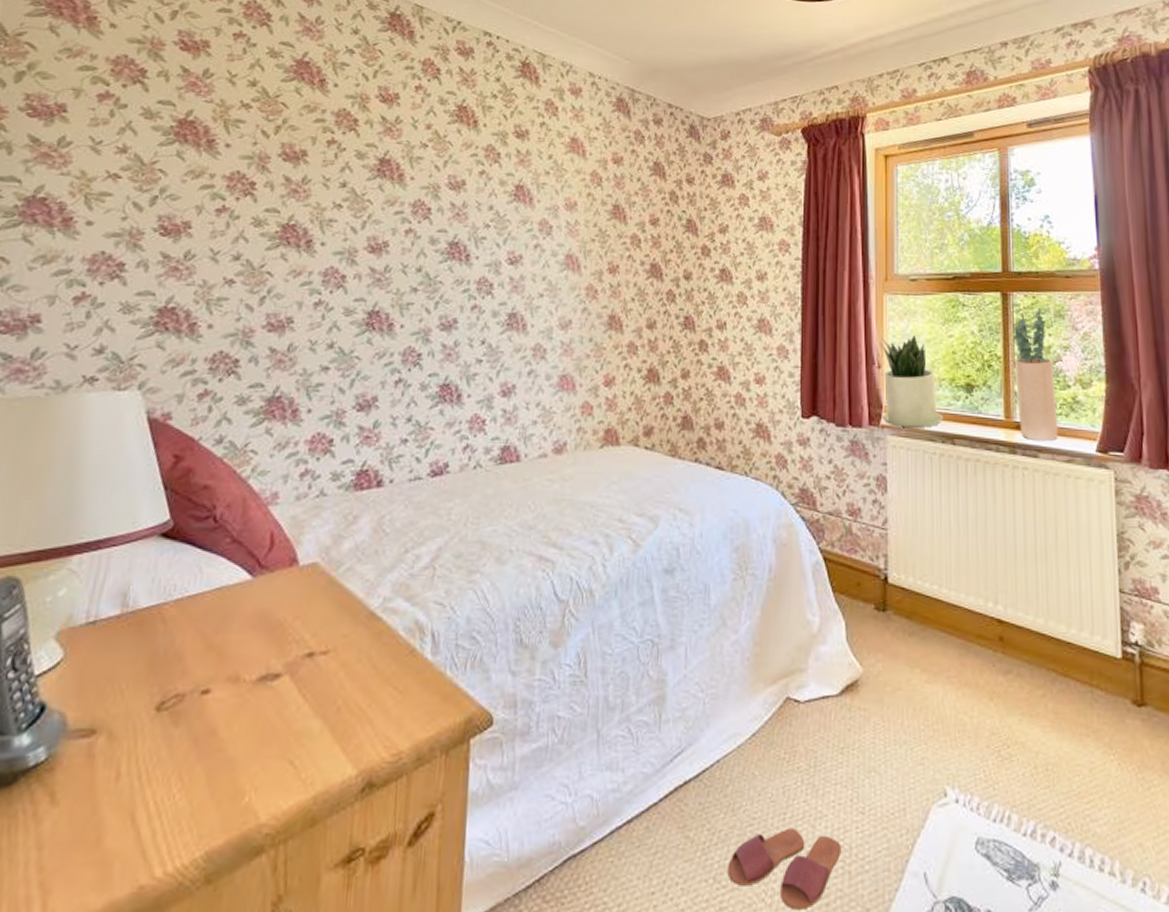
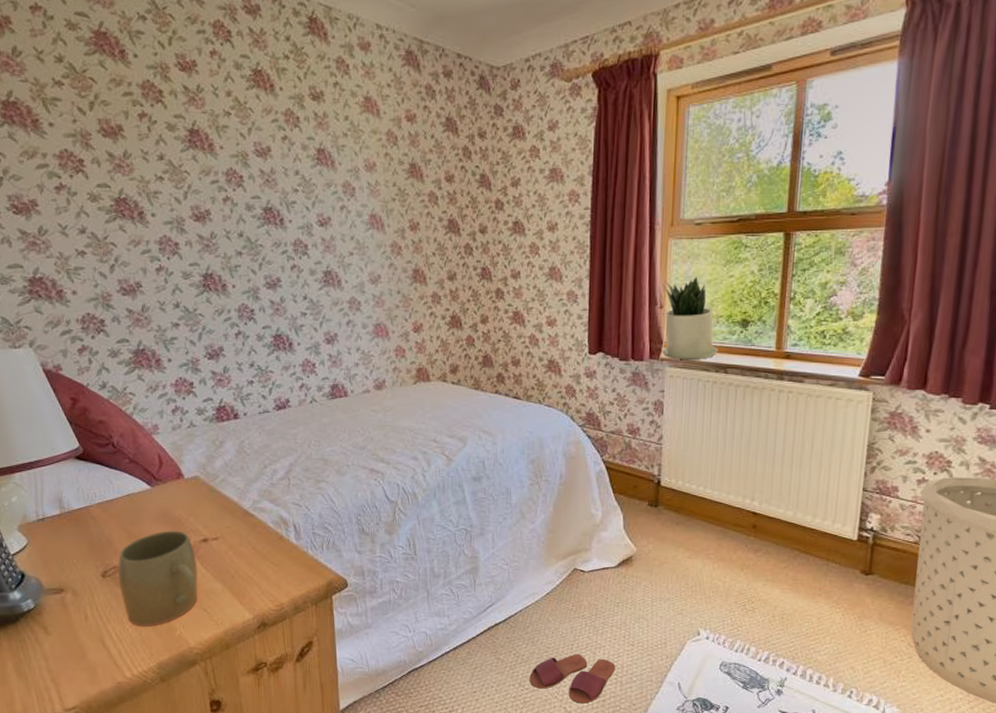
mug: none [176,640,294,790] -> present [118,530,199,627]
vase: present [1014,308,1058,442] -> none [789,246,828,369]

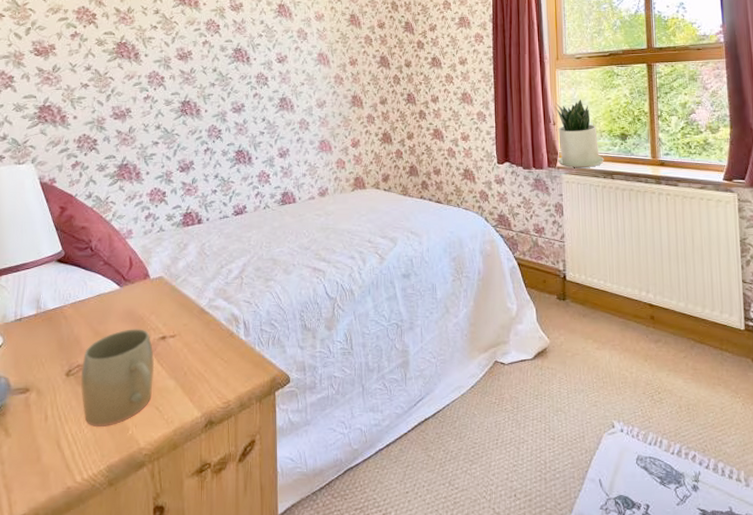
slippers: present [529,654,616,704] -> none [458,449,539,504]

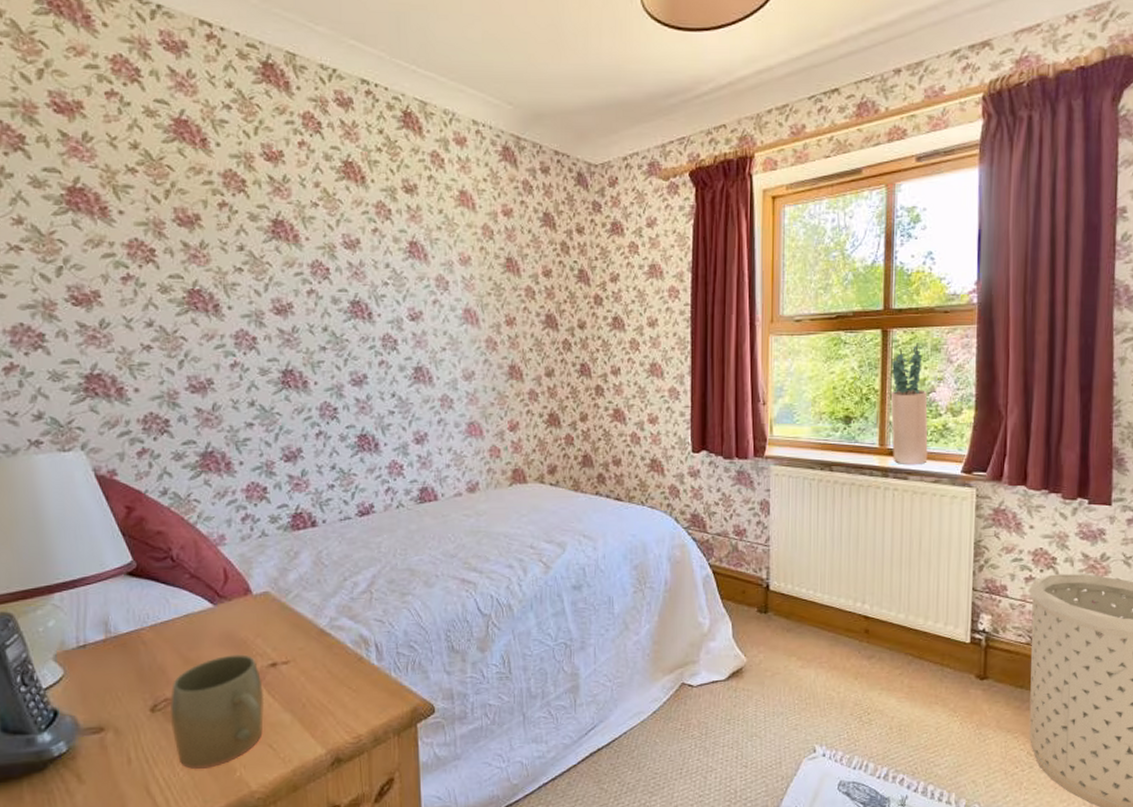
planter: present [554,99,604,168] -> none [765,372,822,458]
vase: none [657,74,693,174] -> present [890,343,928,466]

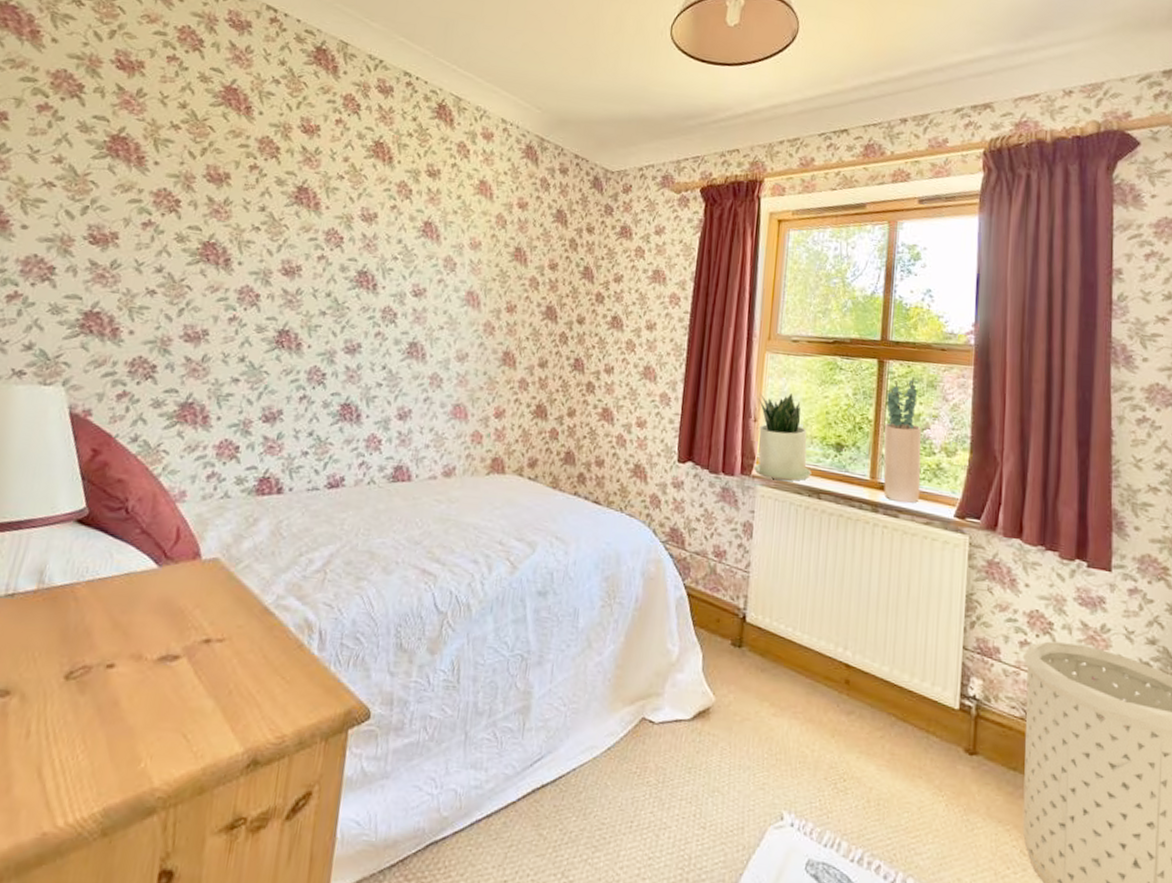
mug: present [169,654,265,769] -> none [81,624,191,754]
planter: none [765,372,822,458] -> present [754,392,812,482]

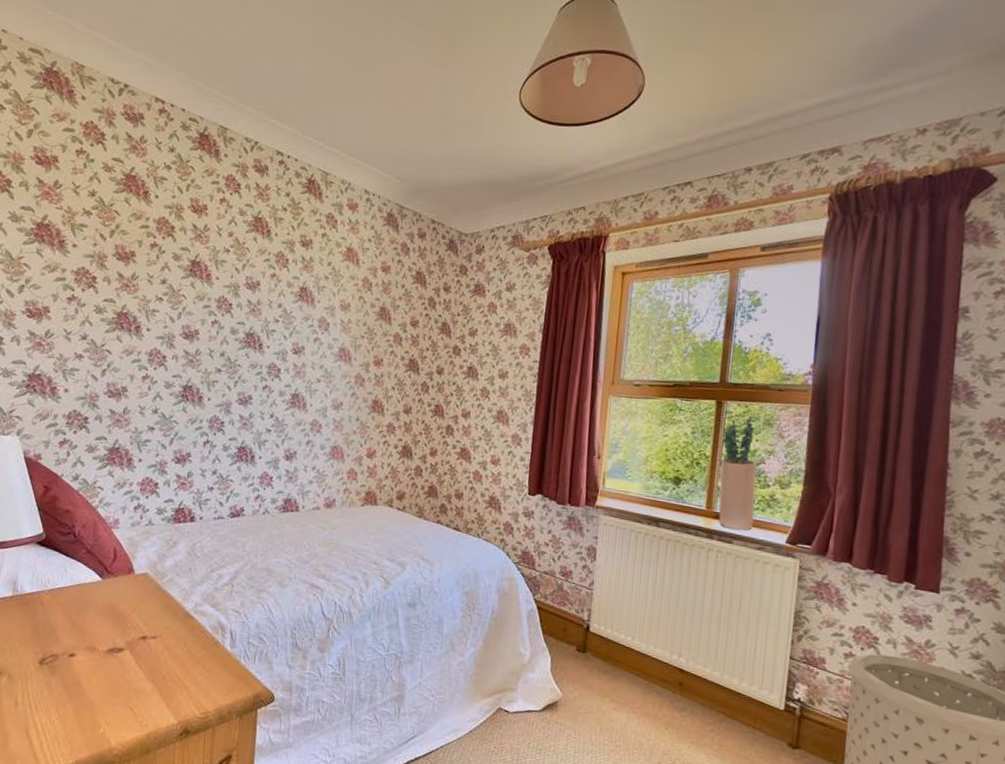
planter: present [754,392,812,482] -> none [598,432,651,511]

